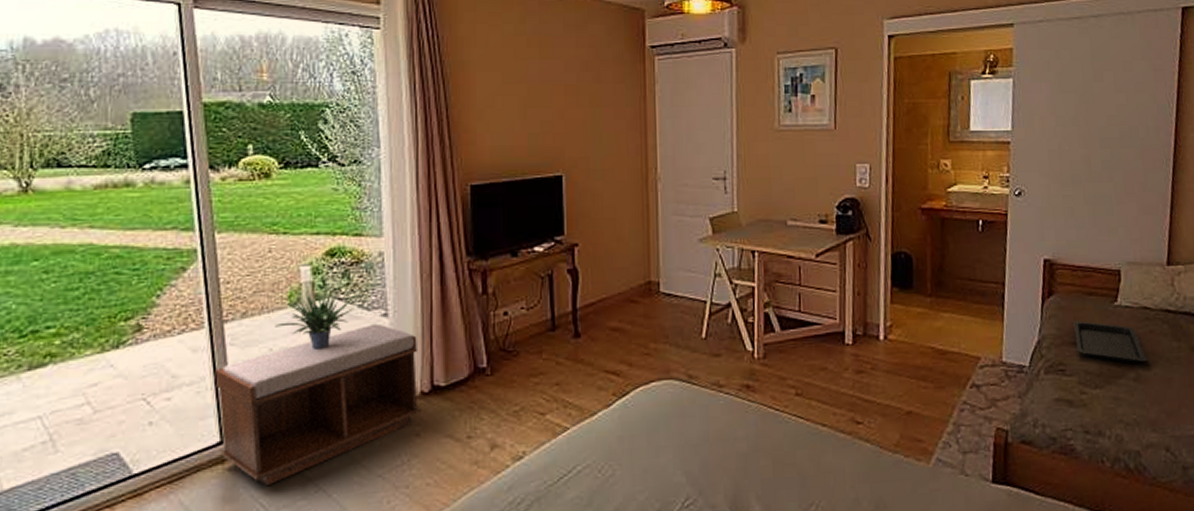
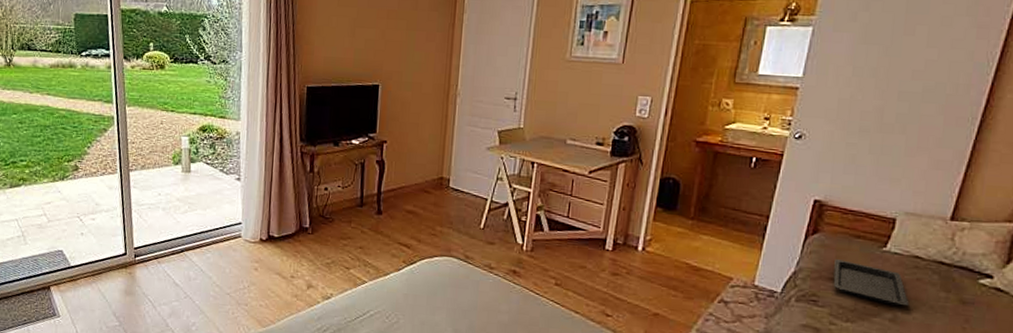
bench: present [215,323,420,485] -> none [123,184,260,288]
potted plant: present [275,277,360,349] -> none [163,147,222,199]

